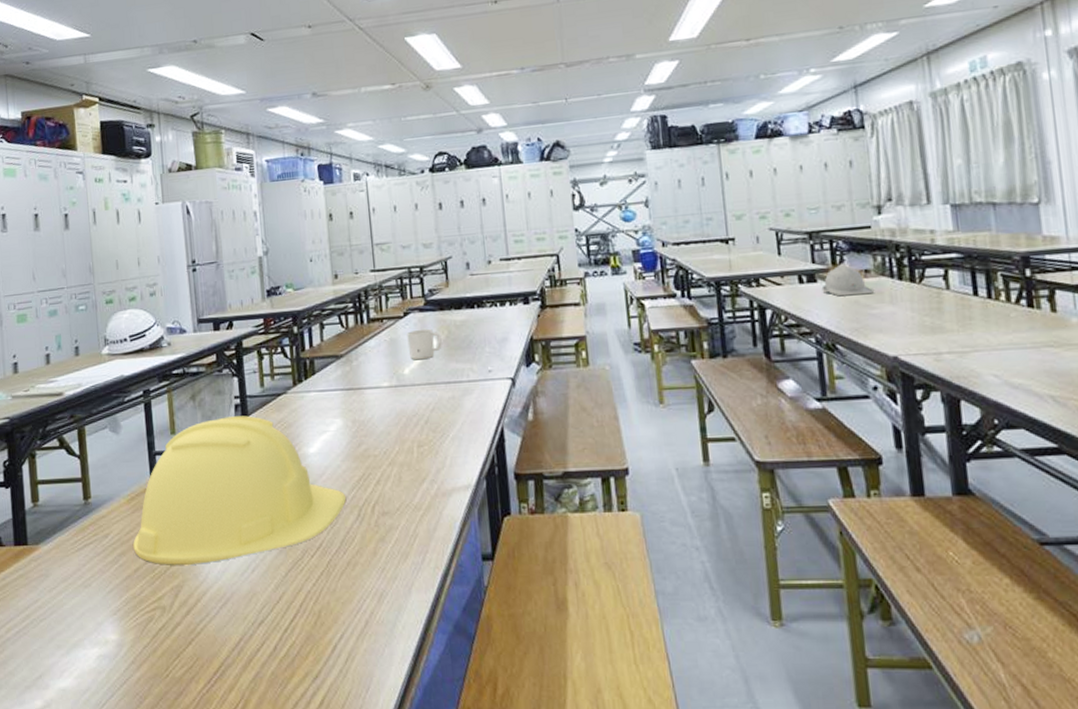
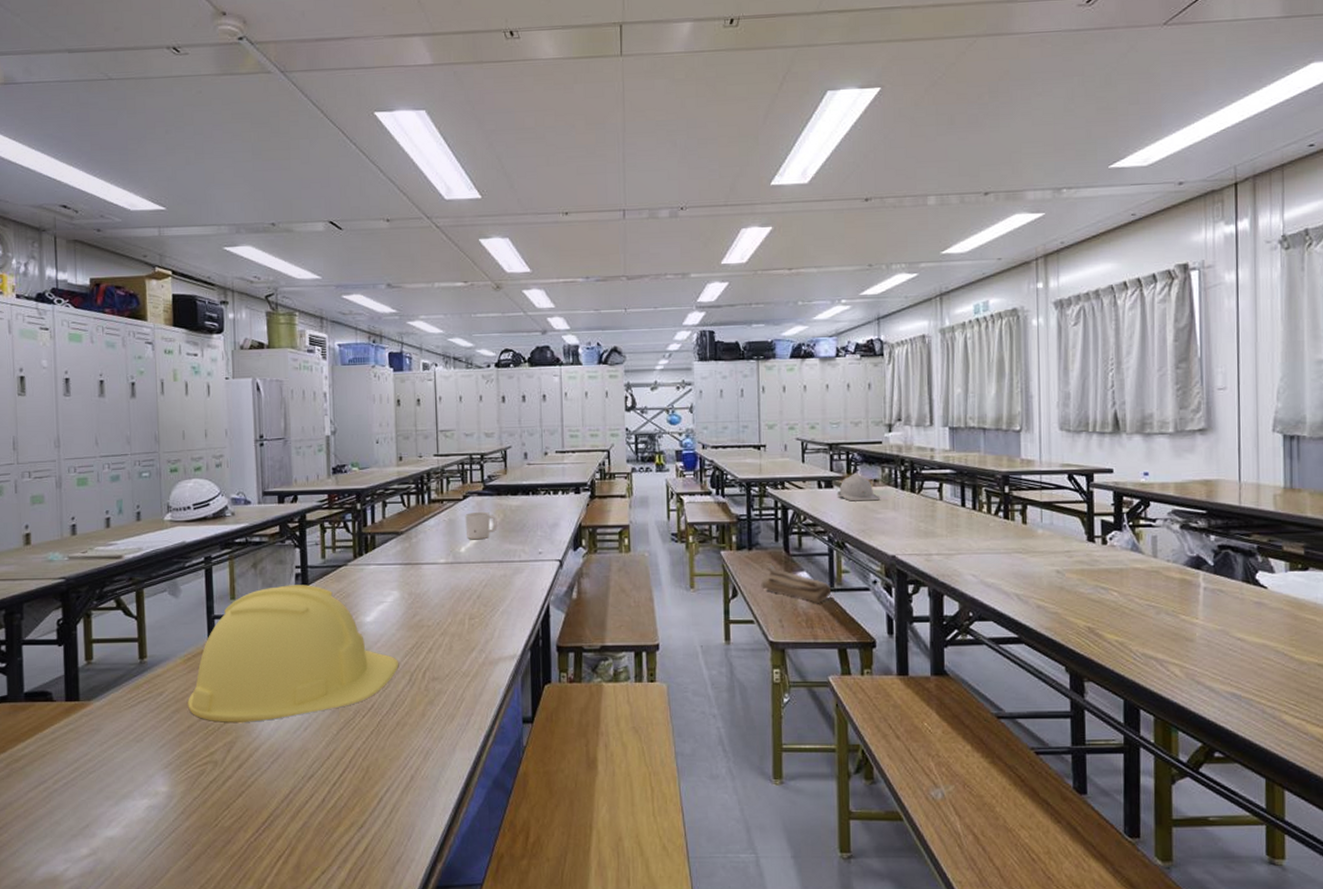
towel: none [740,373,824,415] -> present [761,564,831,603]

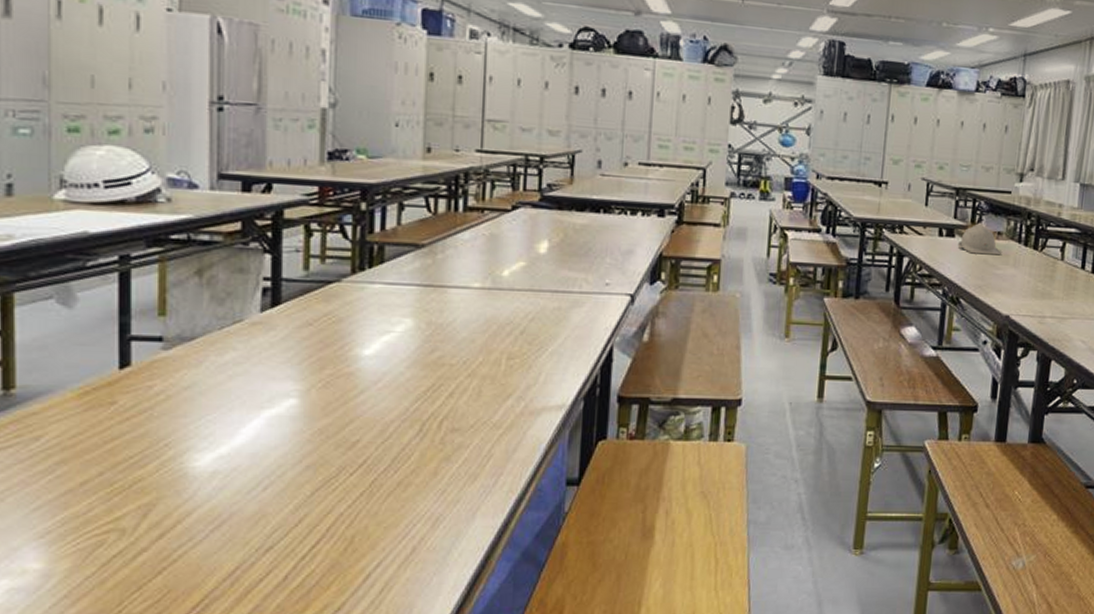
hard hat: present [188,585,399,723] -> none [82,301,407,479]
mug: present [465,511,497,540] -> none [511,227,555,263]
towel: present [761,564,831,603] -> none [864,316,939,362]

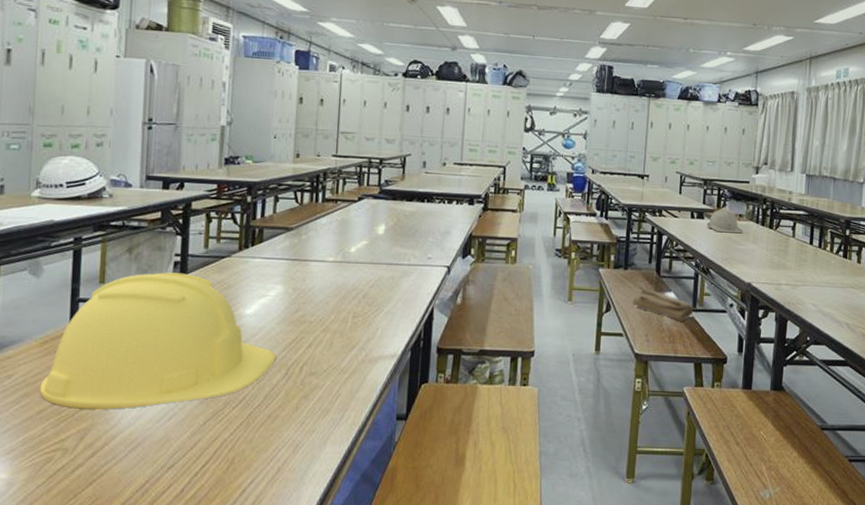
hard hat: none [82,301,407,479] -> present [40,272,277,410]
towel: none [864,316,939,362] -> present [632,284,693,321]

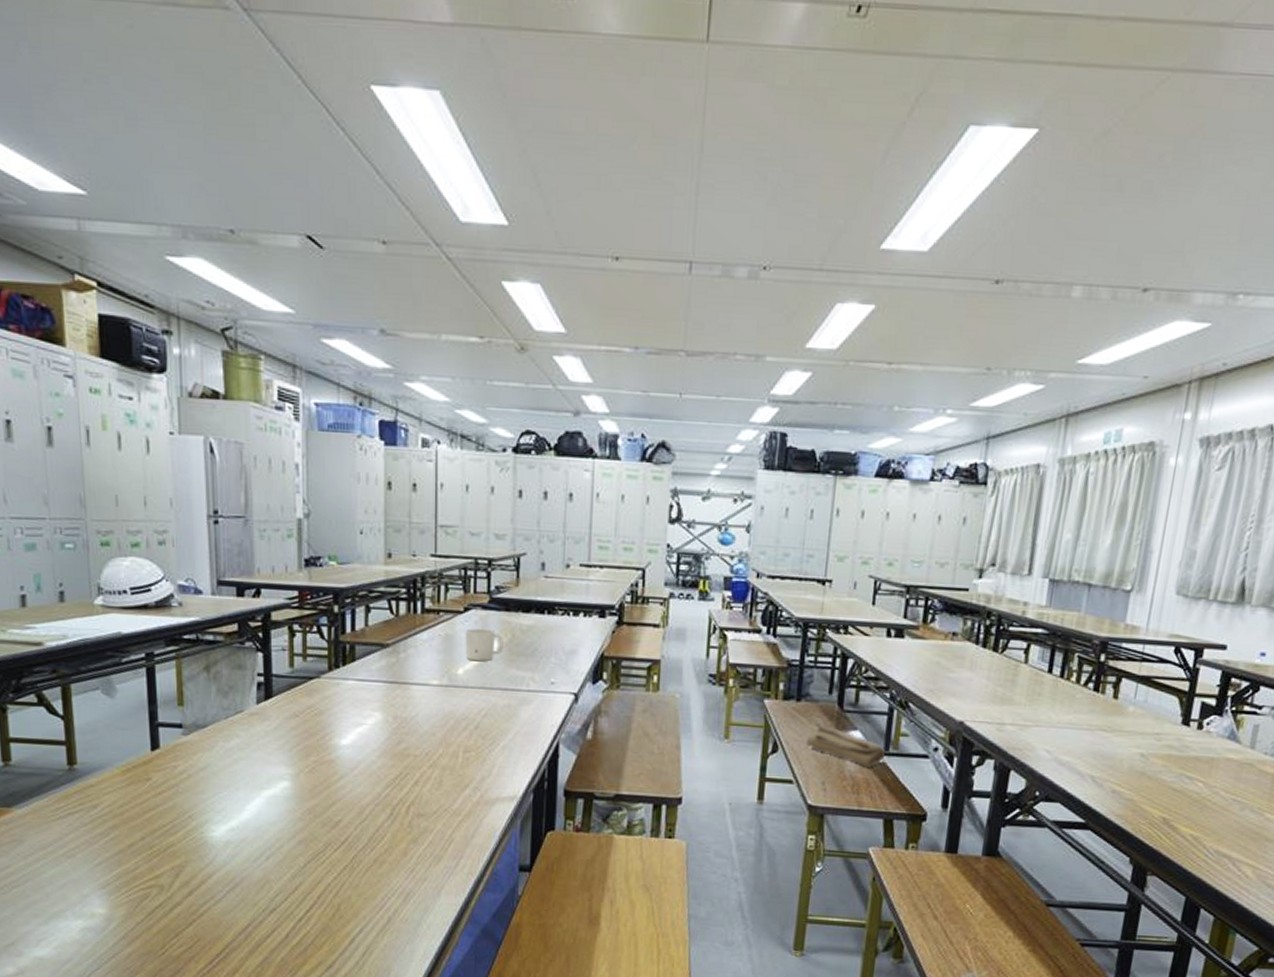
hard hat: present [40,272,277,410] -> none [128,694,379,847]
mug: none [357,214,390,242] -> present [465,628,504,662]
hard hat: present [706,207,743,234] -> none [907,623,956,658]

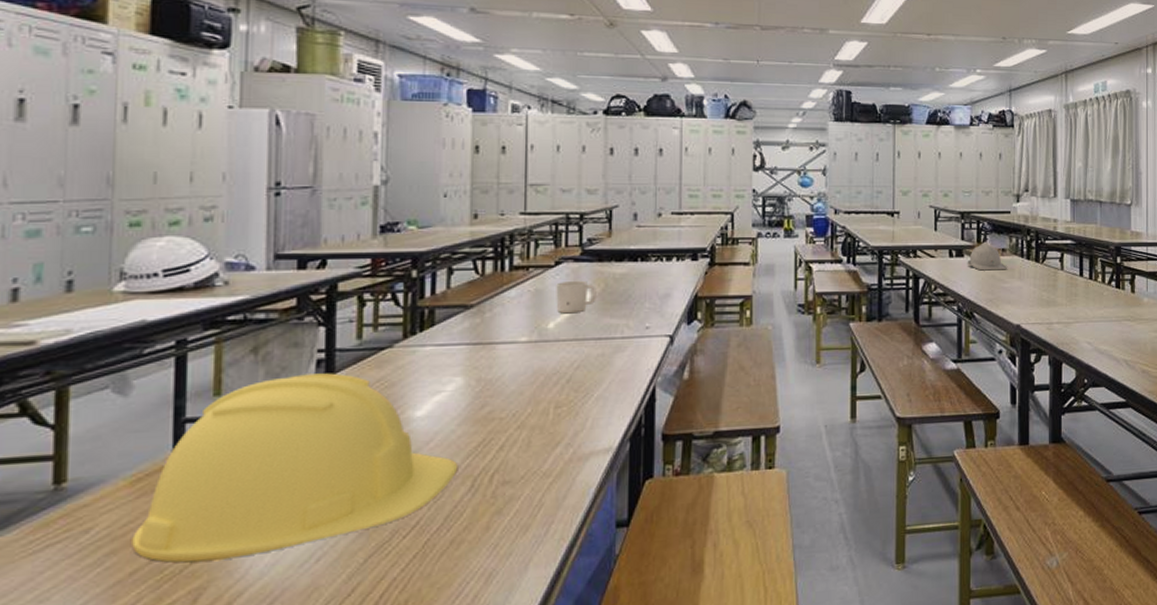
hard hat: none [128,694,379,847] -> present [132,373,458,563]
towel: present [806,719,885,767] -> none [890,336,958,375]
hard hat: none [907,623,956,658] -> present [967,242,1007,271]

